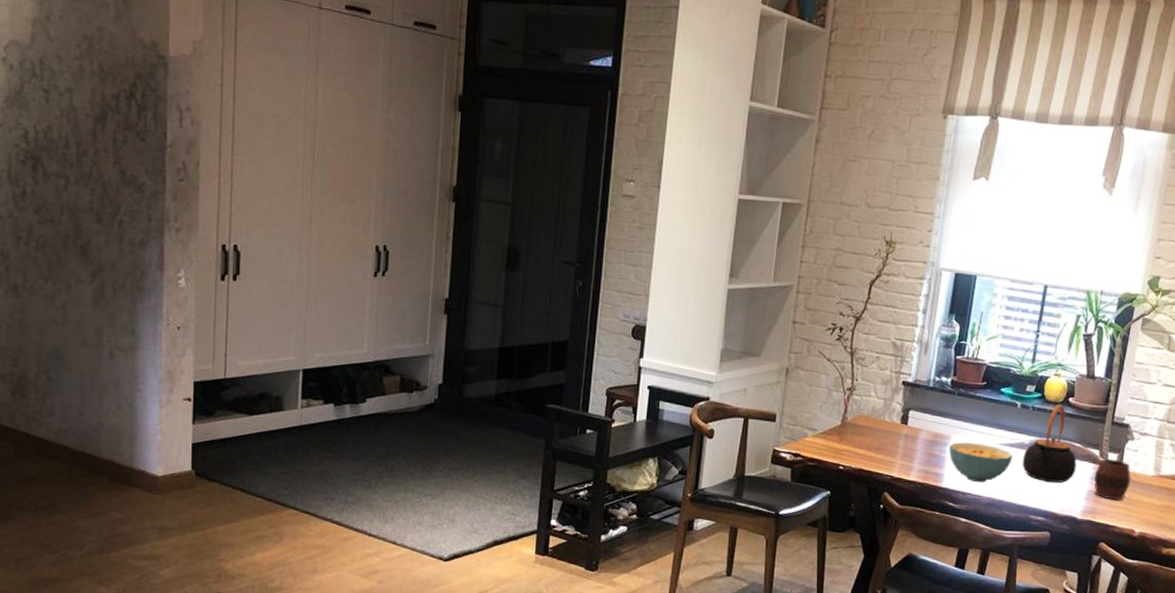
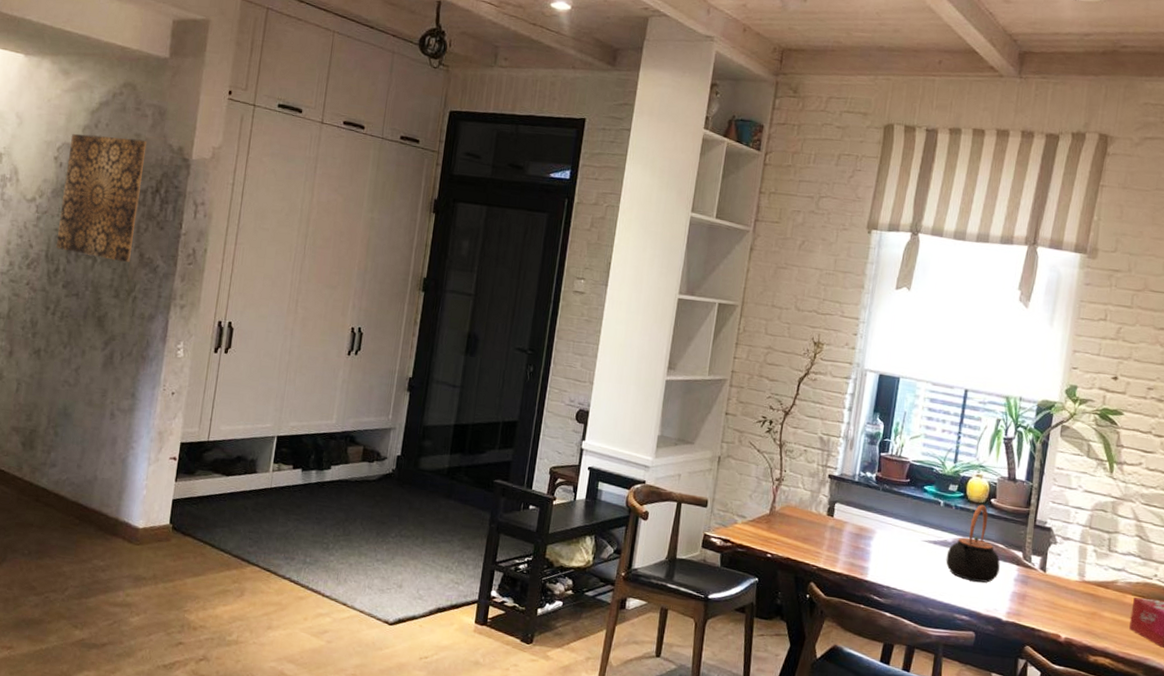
wall art: none [18,28,113,181] -> present [55,133,147,262]
cereal bowl: present [949,442,1013,483] -> none [874,536,937,579]
cup: present [1094,458,1131,501] -> none [1018,560,1055,604]

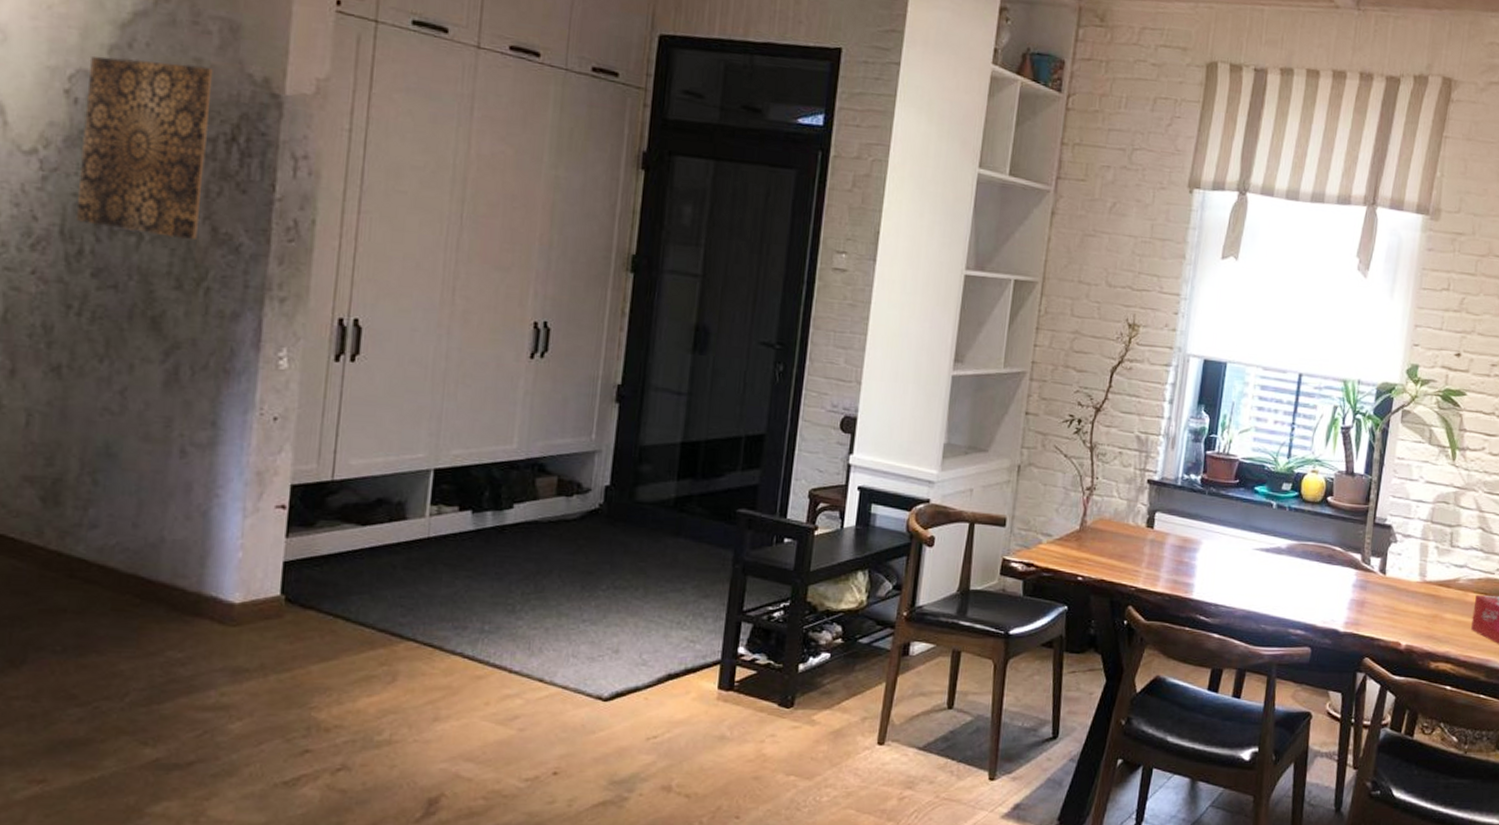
teapot: present [946,504,1000,583] -> none [1279,503,1338,591]

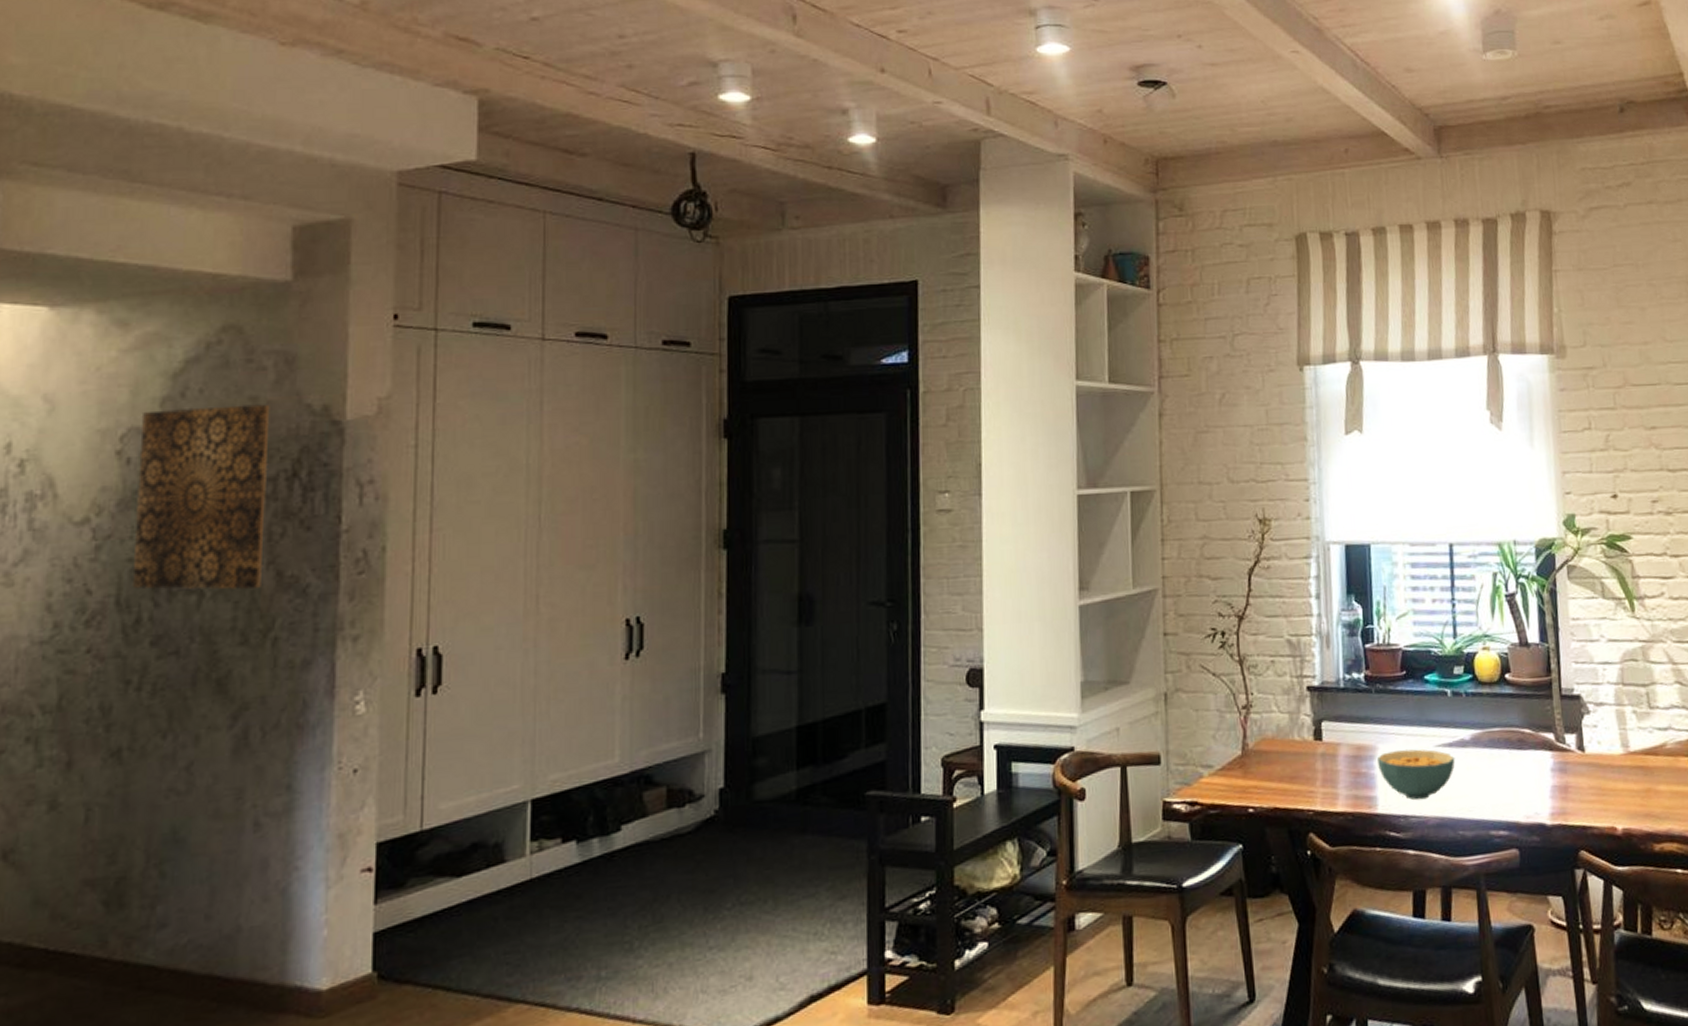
cereal bowl: none [1199,547,1270,593] -> present [1377,749,1455,800]

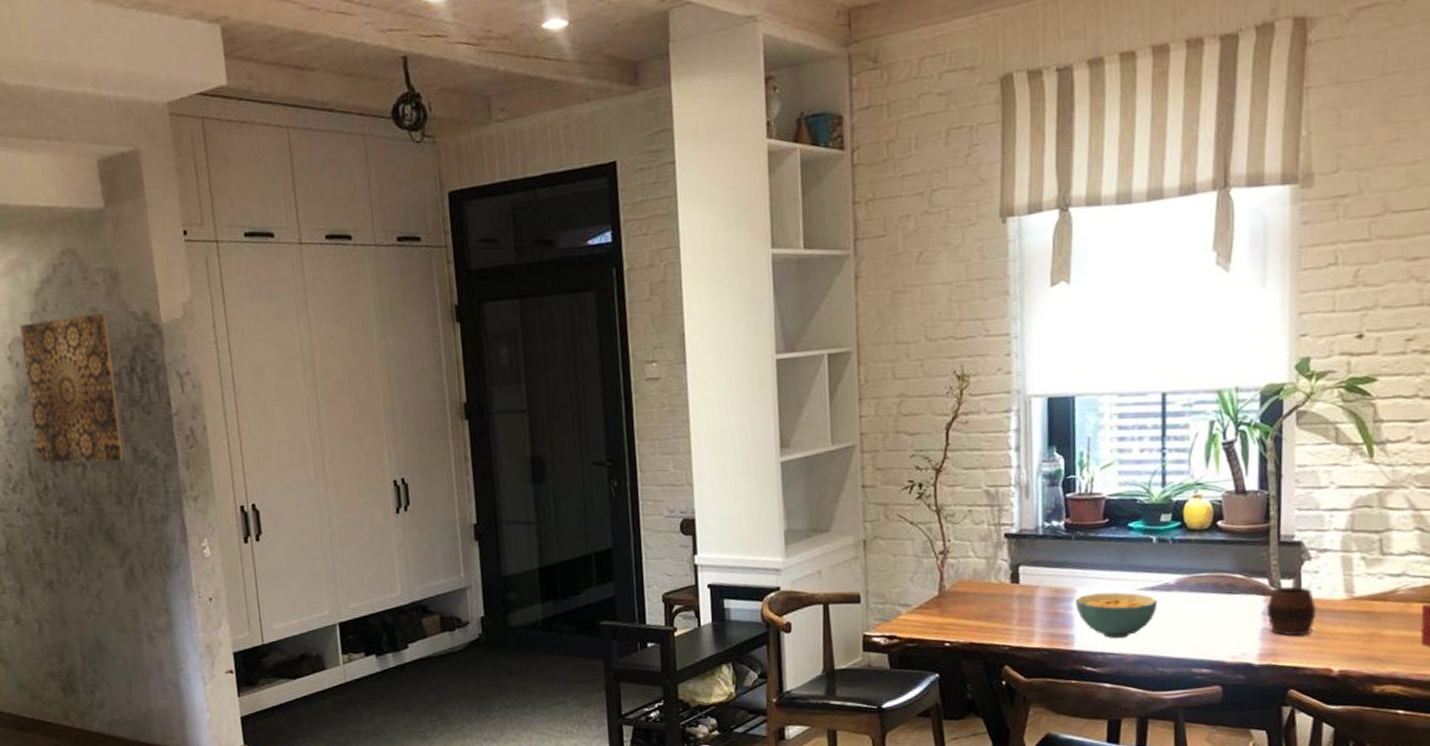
cup: none [1555,740,1599,794] -> present [1268,586,1316,636]

